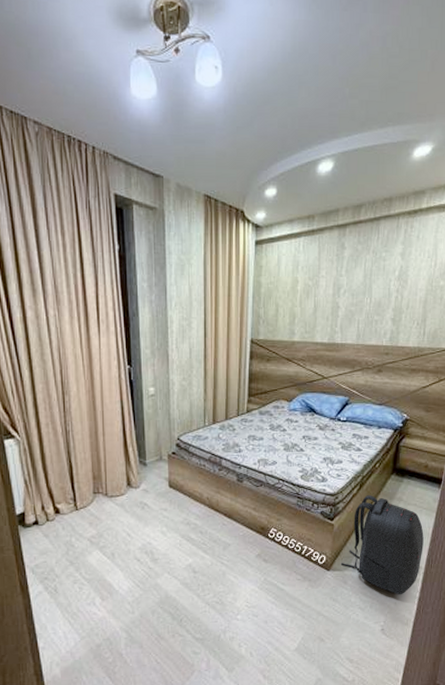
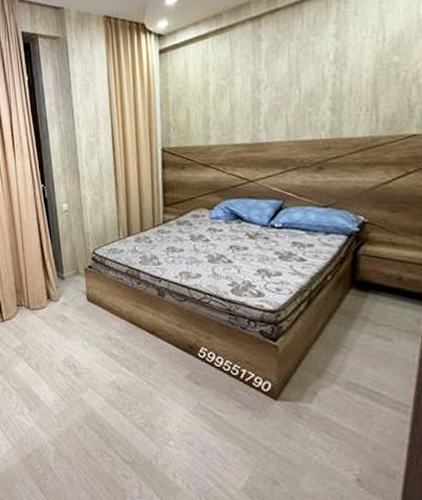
backpack: present [340,495,424,595] -> none [291,313,408,439]

